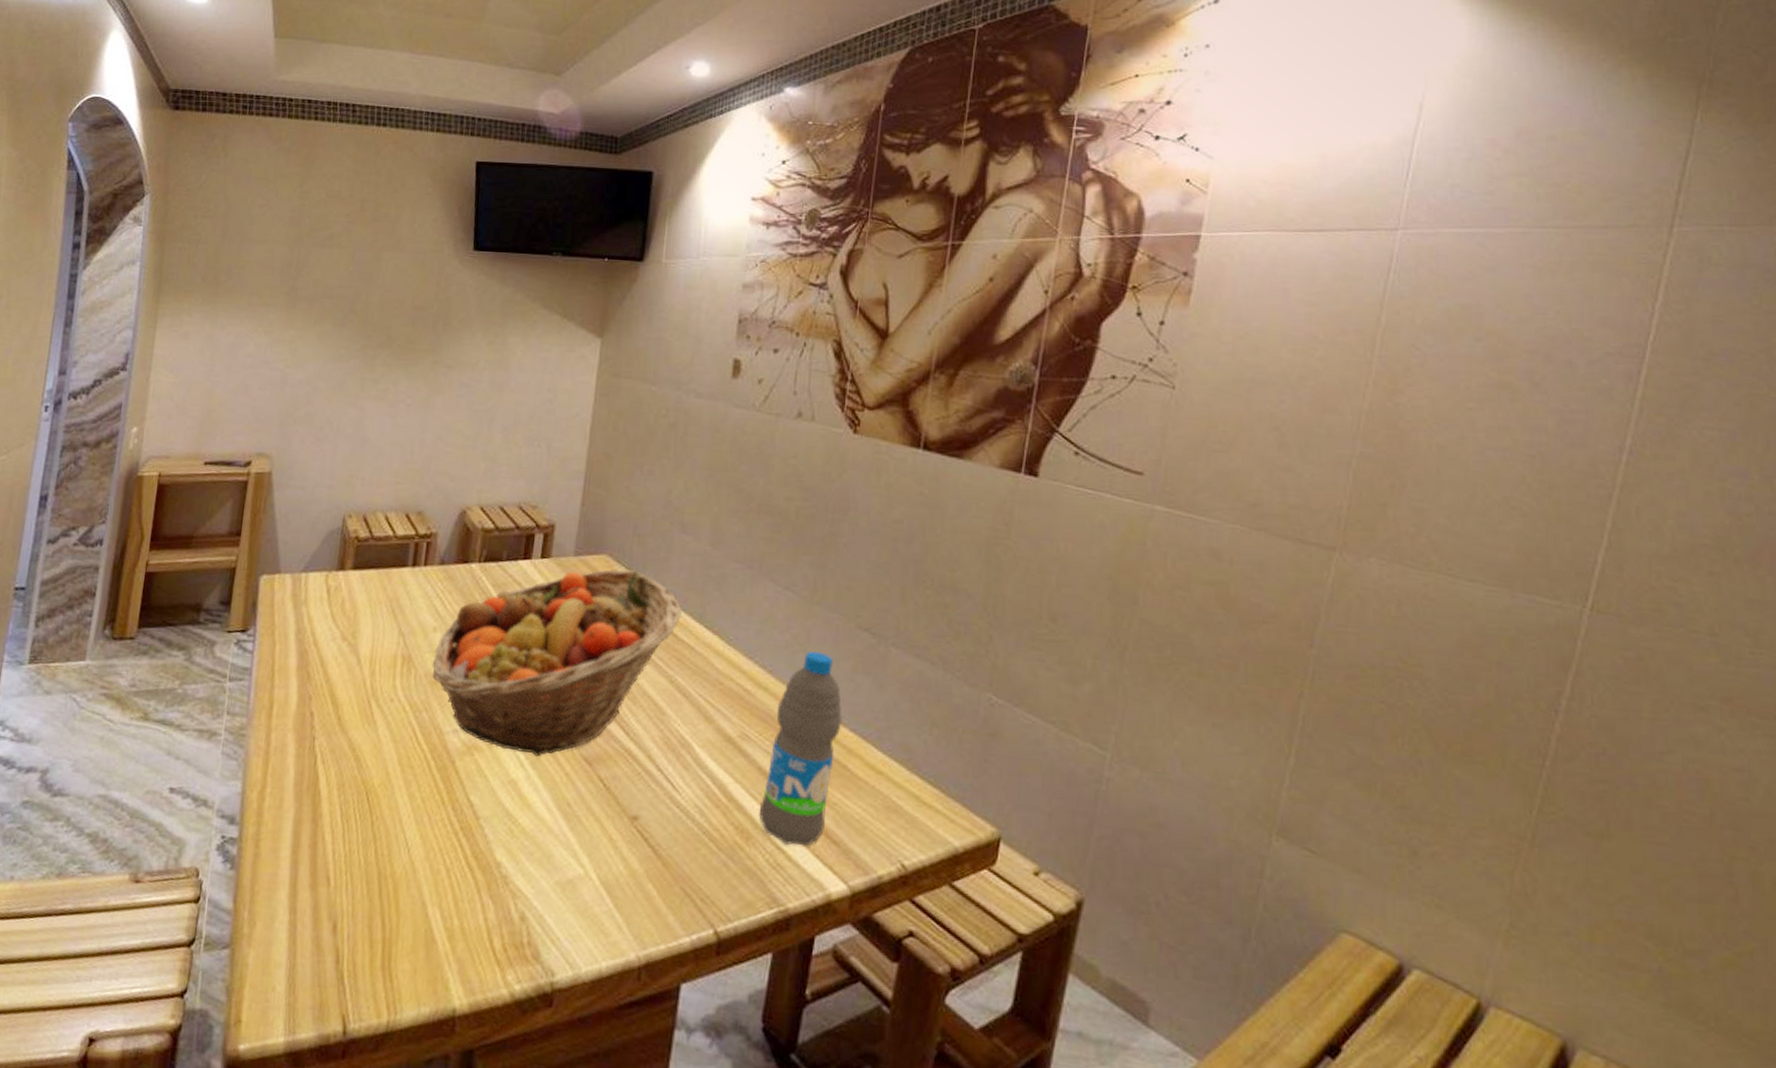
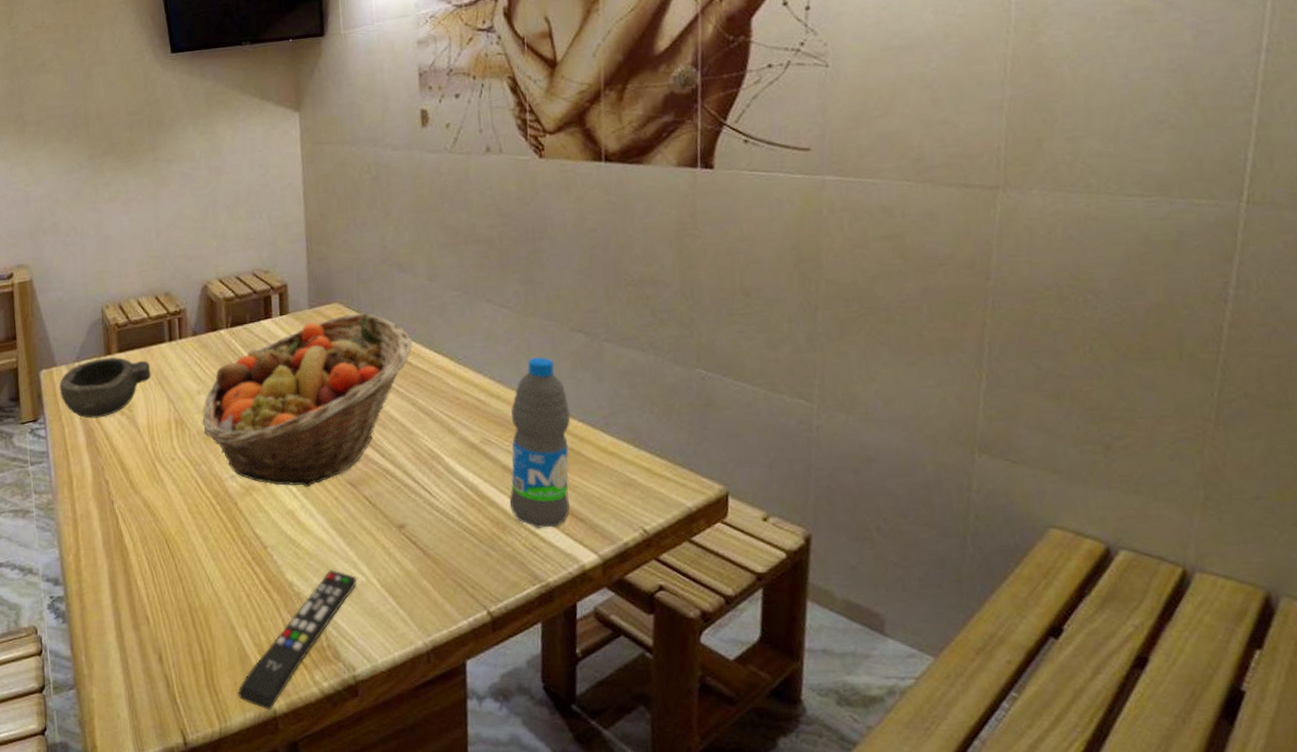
bowl: none [278,572,386,640] -> present [59,357,152,419]
remote control: none [414,855,574,1008] -> present [237,570,357,710]

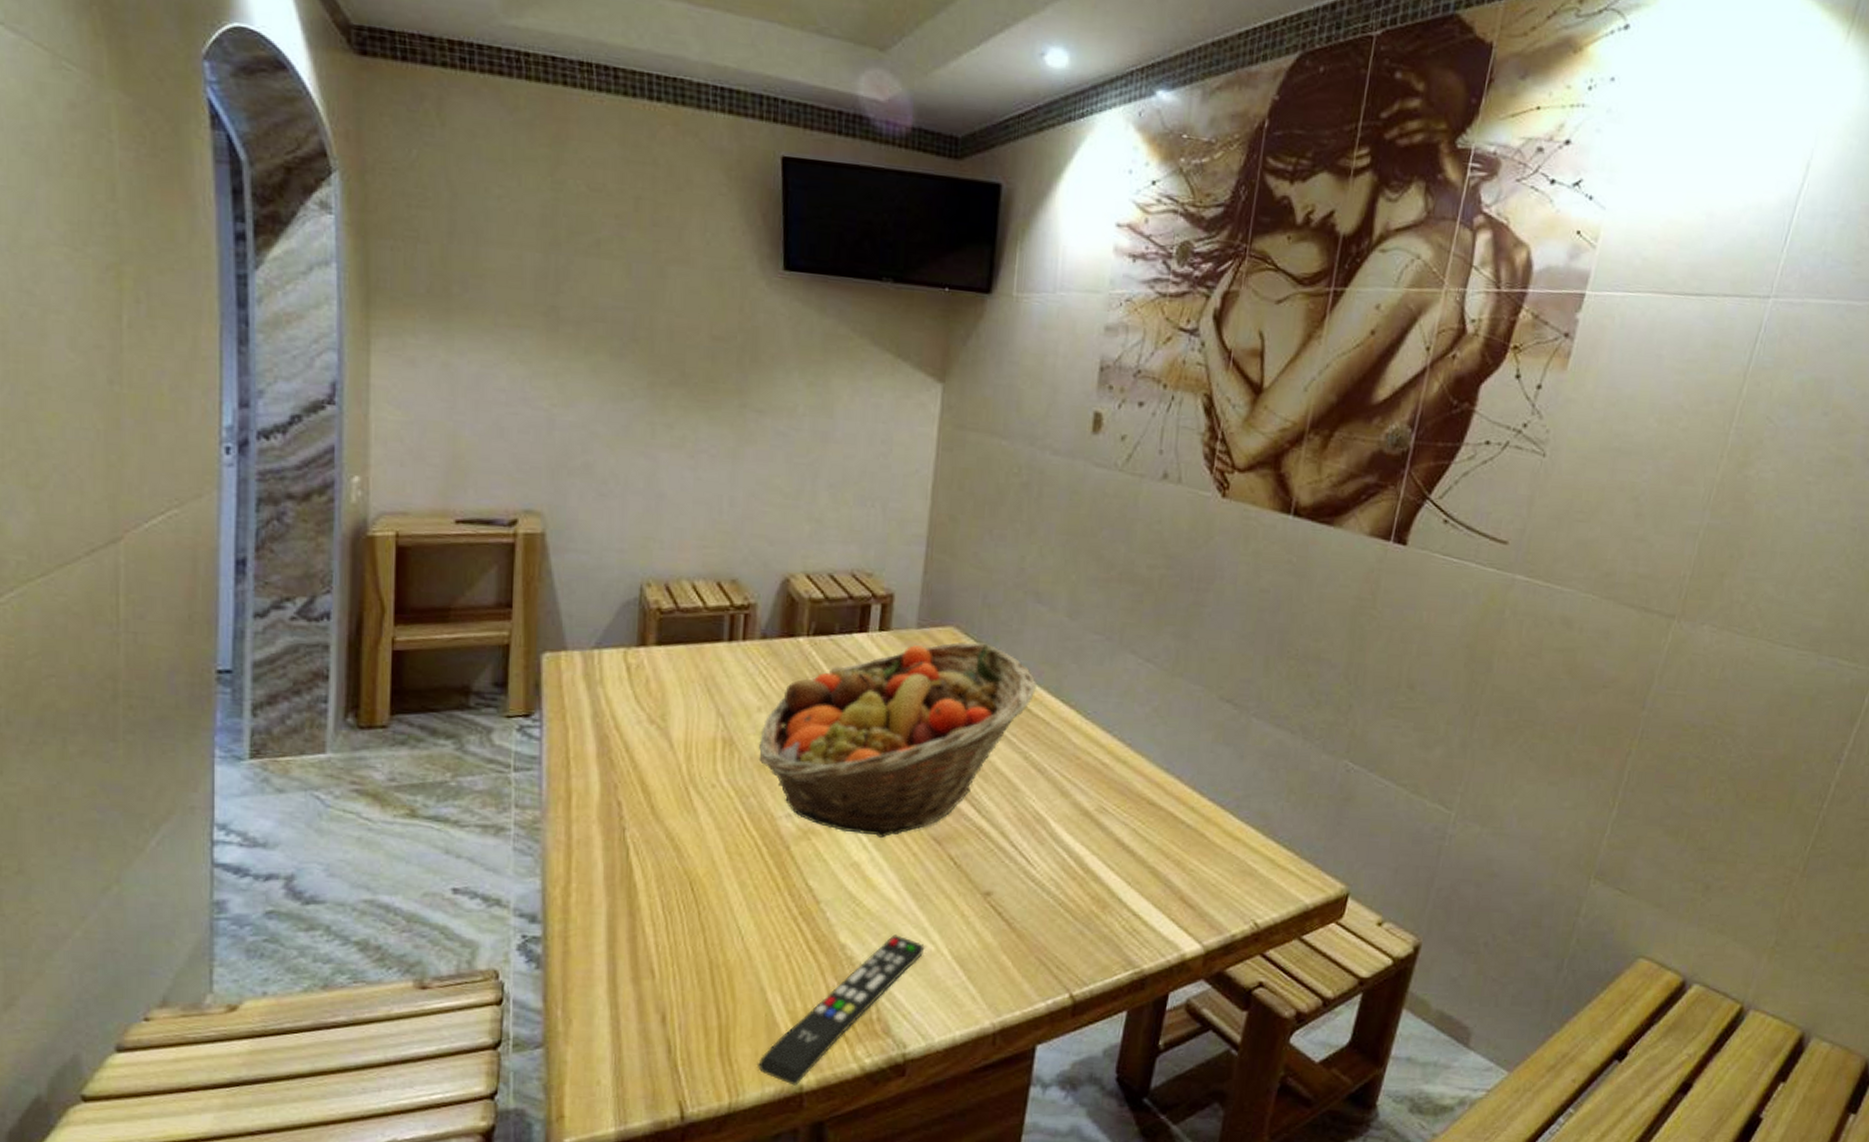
bowl: present [59,357,152,419] -> none [567,648,699,724]
water bottle: present [509,357,571,528] -> none [1115,724,1201,912]

